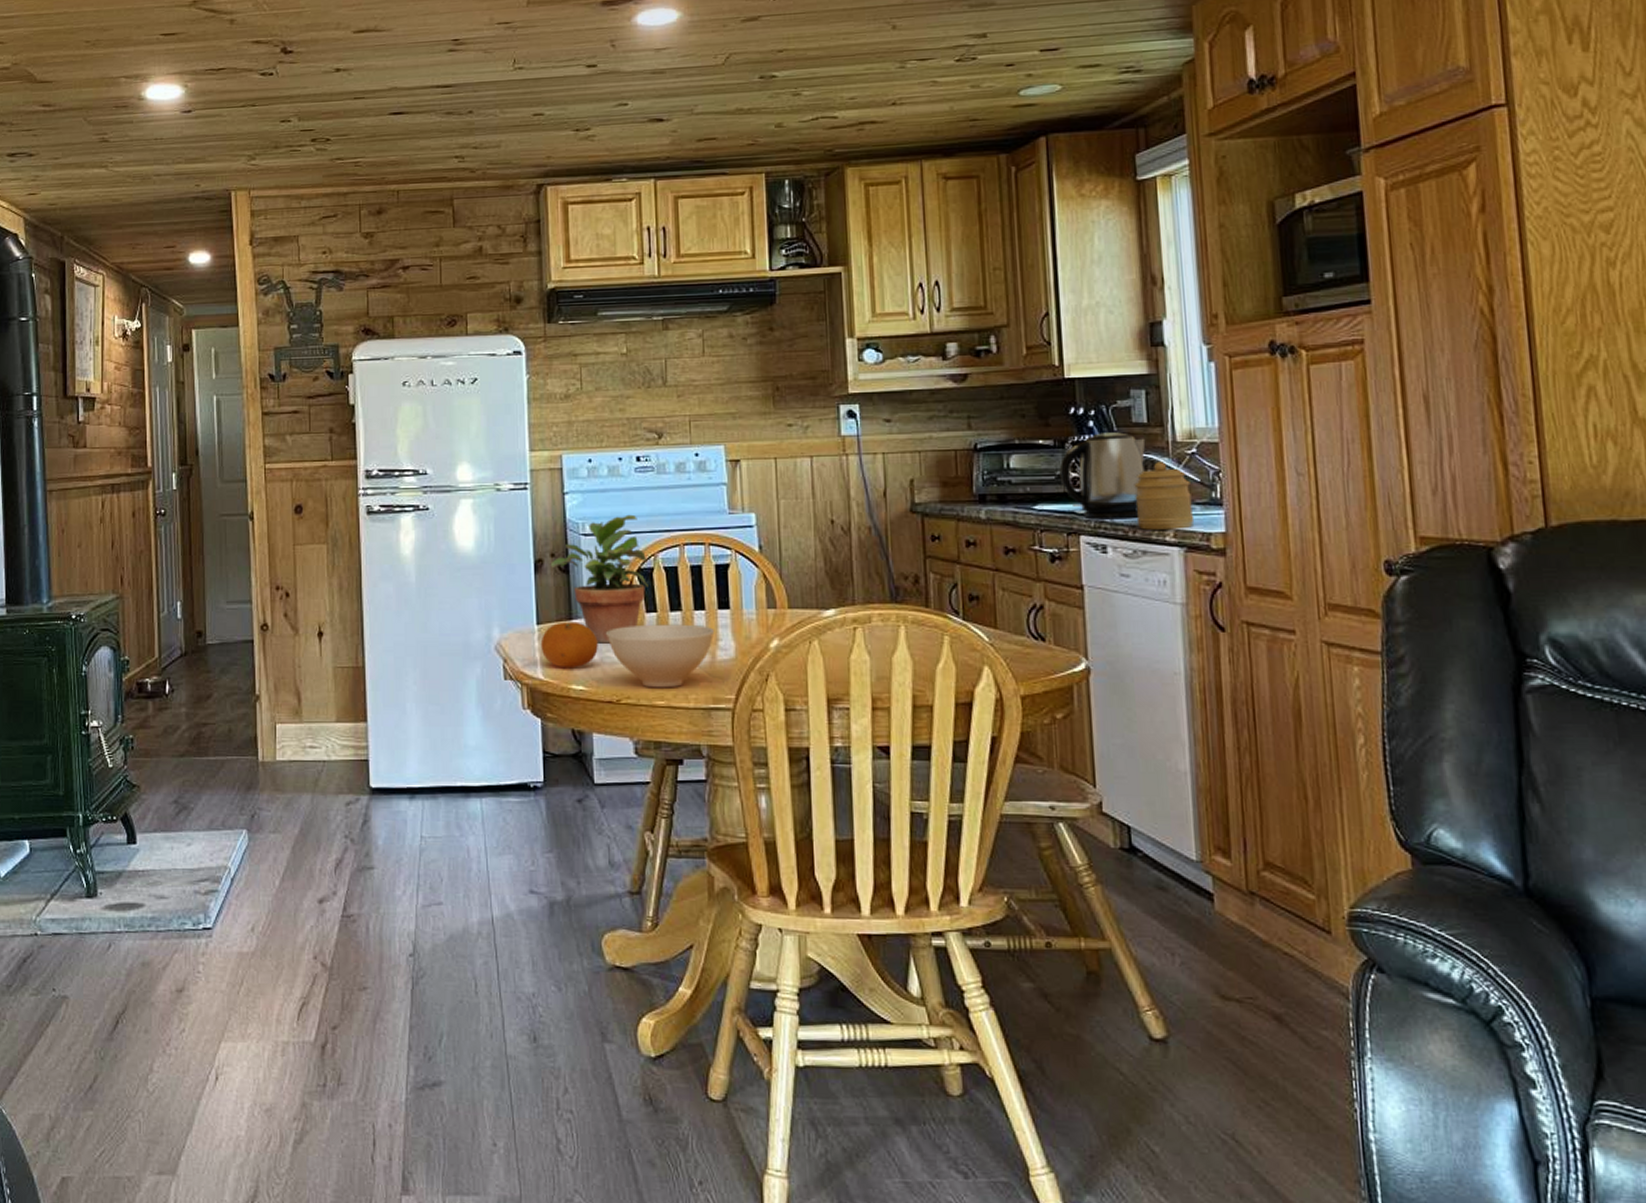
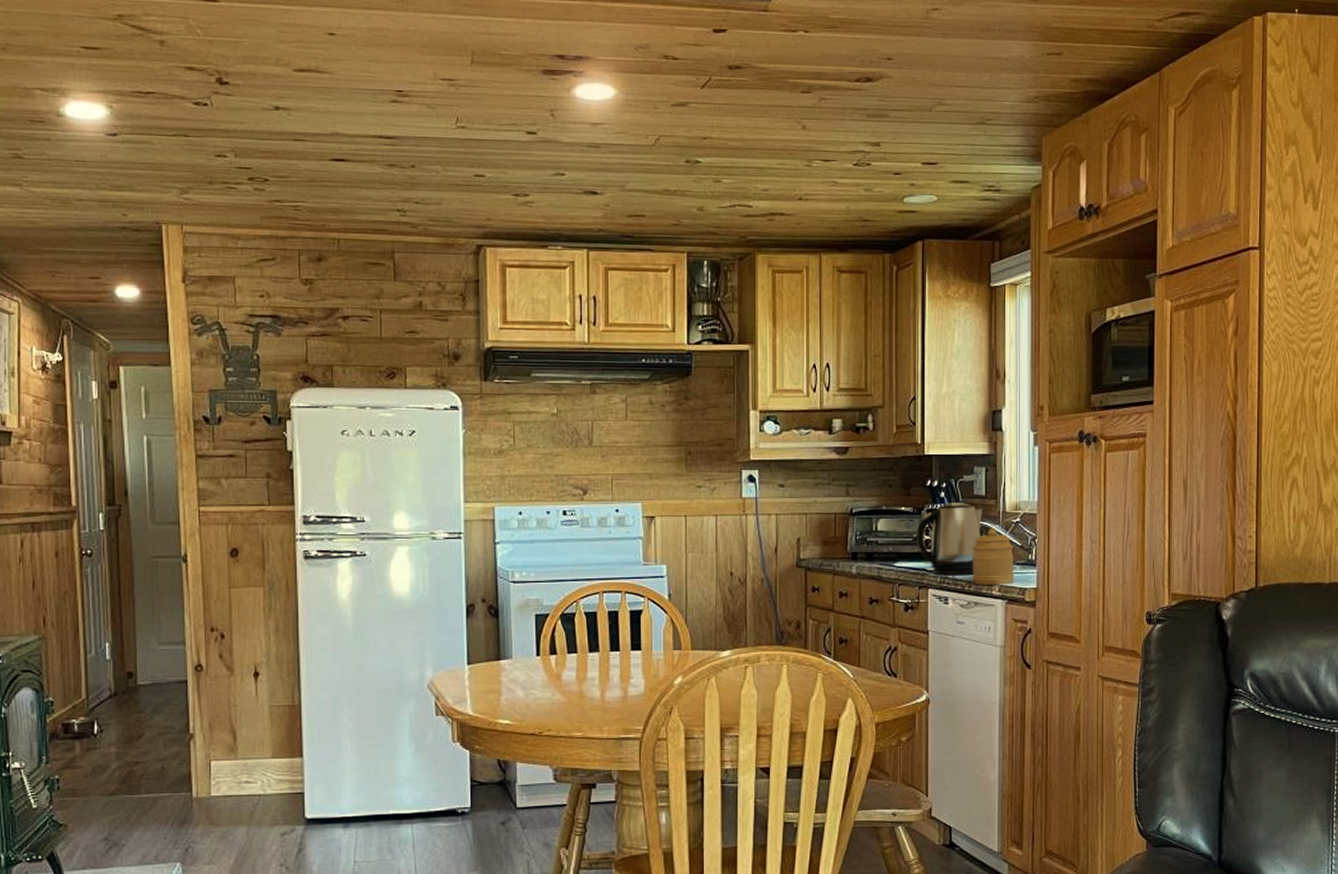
fruit: present [540,621,598,667] -> none [470,662,523,703]
potted plant: present [550,514,648,644] -> none [481,564,570,682]
bowl: present [605,624,715,688] -> none [530,664,627,721]

